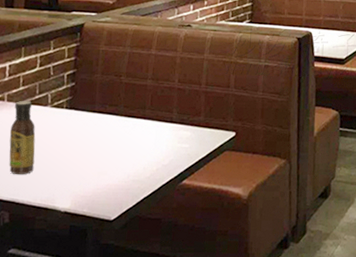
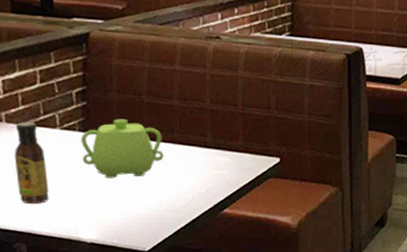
teapot: none [65,97,135,151] -> present [81,119,164,178]

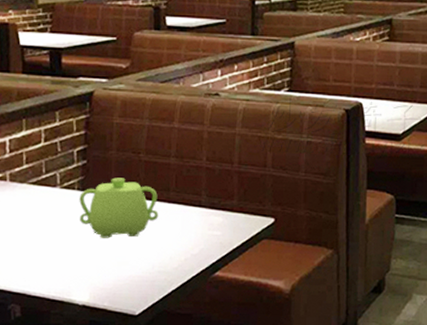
sauce bottle: present [15,122,49,204] -> none [15,181,46,265]

